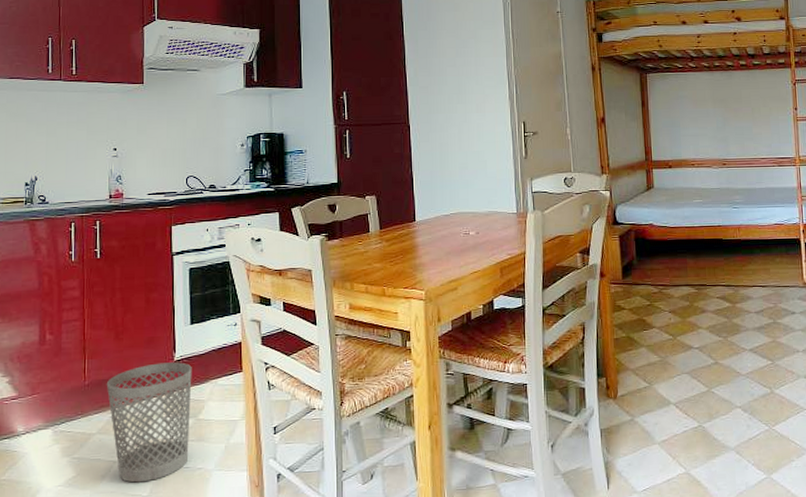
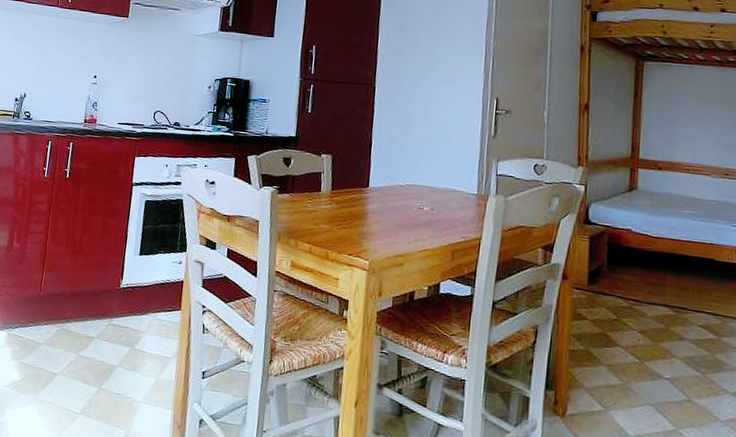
wastebasket: present [106,362,192,483] -> none [57,287,135,400]

